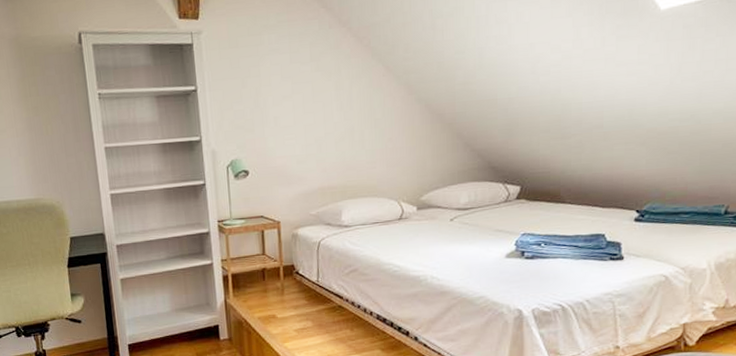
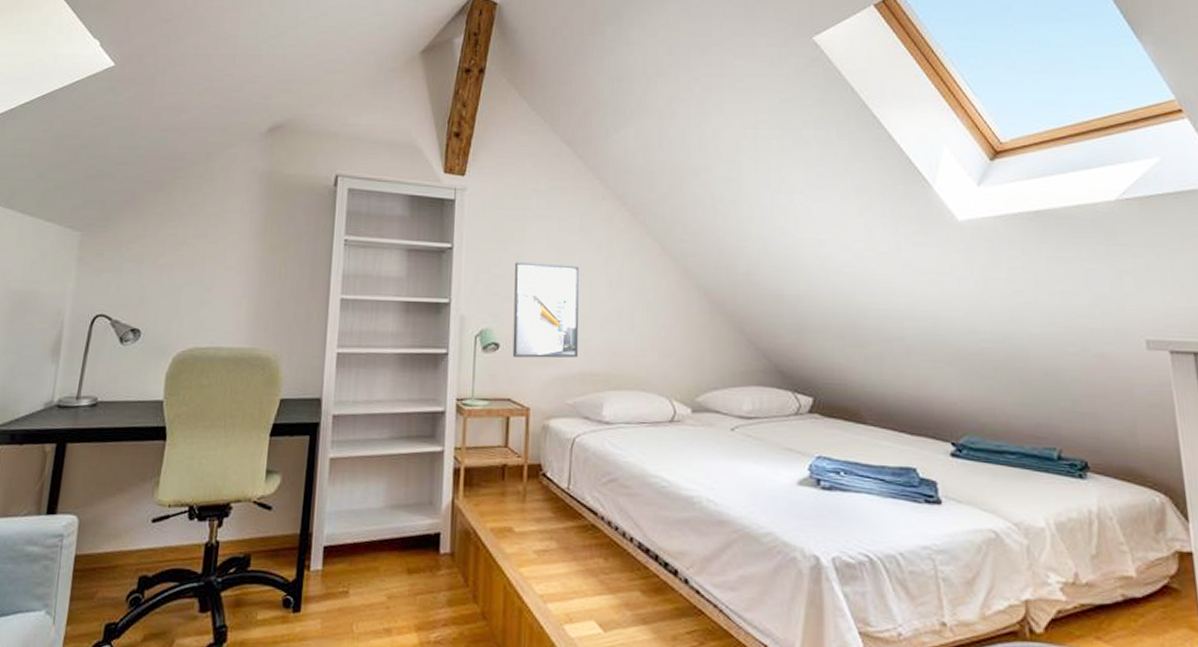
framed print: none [255,94,318,181] -> present [512,262,579,358]

